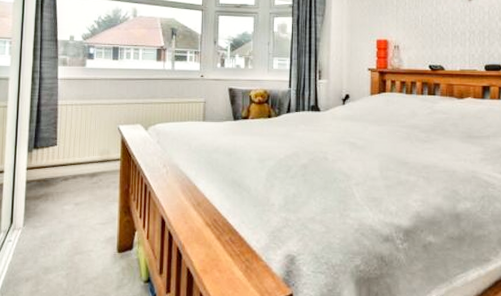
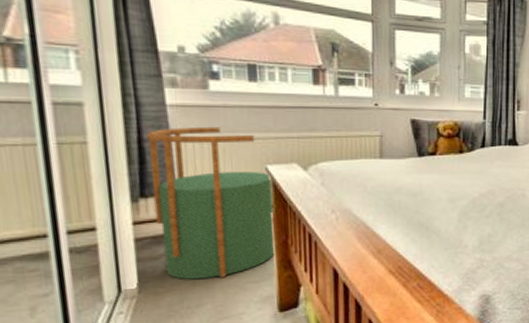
stool: none [41,94,123,217] -> present [145,126,277,279]

